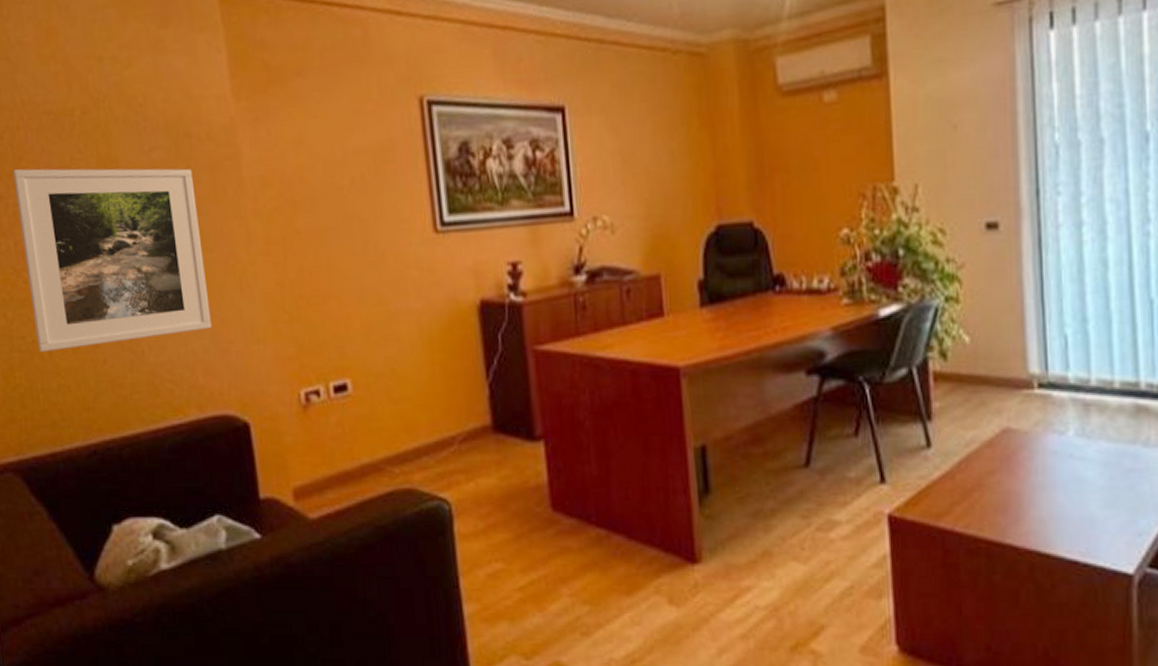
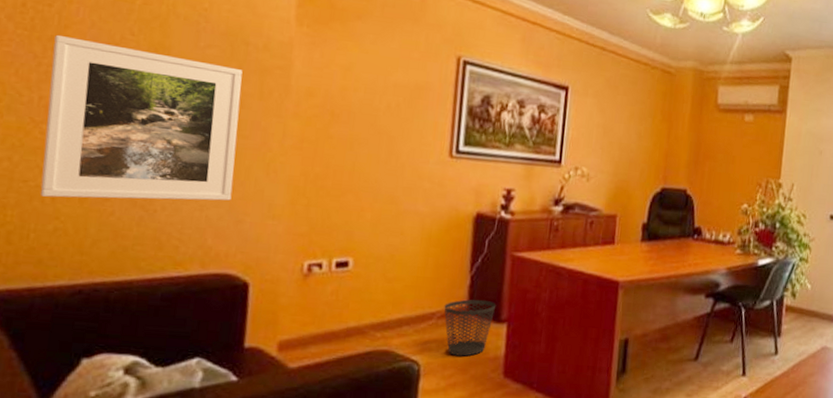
wastebasket: none [464,413,527,488] -> present [444,299,497,357]

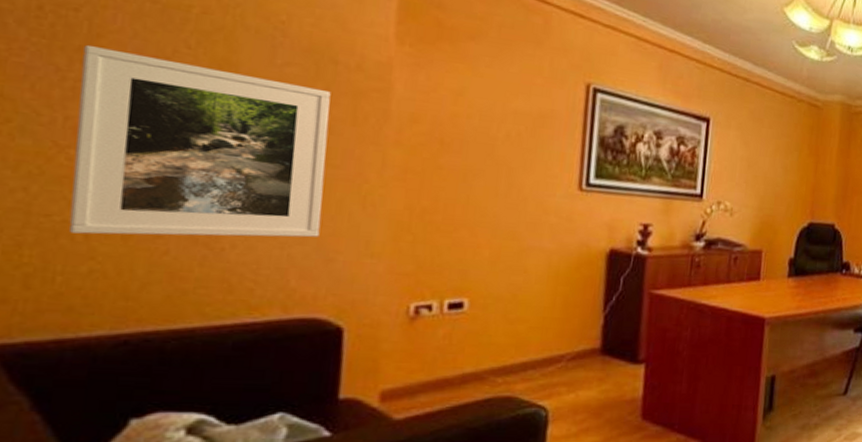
wastebasket: present [444,299,497,357] -> none [574,339,633,400]

